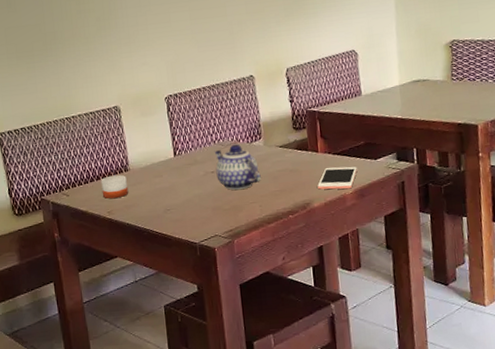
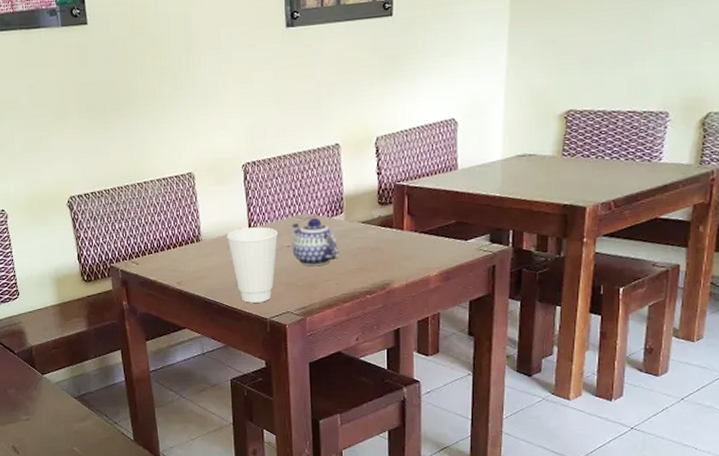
candle: present [101,174,128,199] -> none [171,245,199,270]
cup: none [153,154,202,229] -> present [227,227,278,303]
cell phone: present [317,166,357,190] -> none [400,246,445,271]

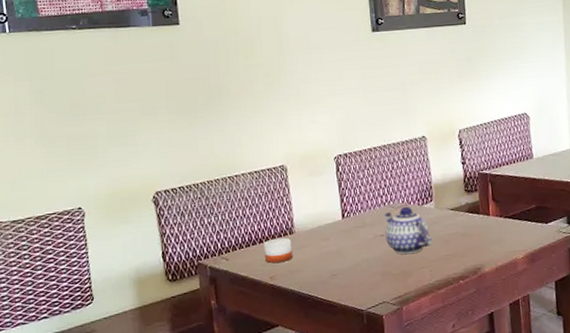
candle: none [171,245,199,270] -> present [263,237,292,264]
cup: present [227,227,278,303] -> none [320,217,371,295]

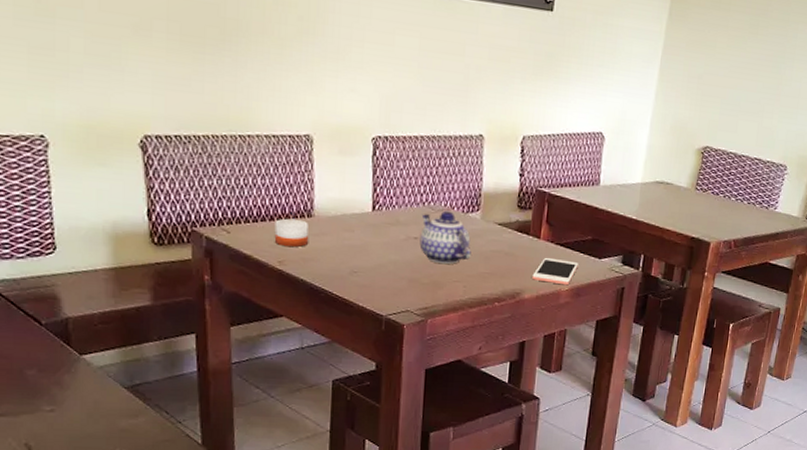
cell phone: none [489,230,529,254] -> present [532,257,579,286]

